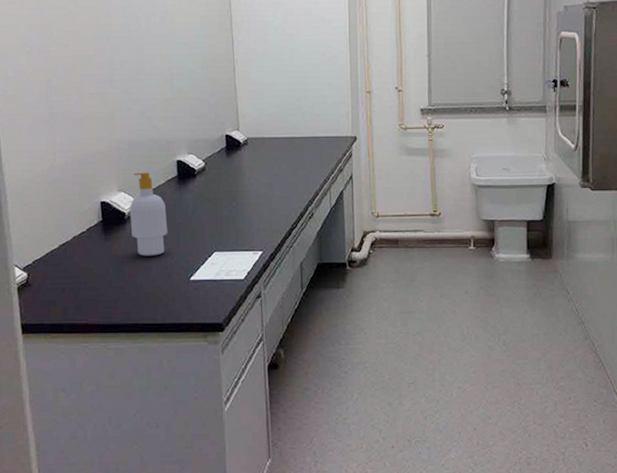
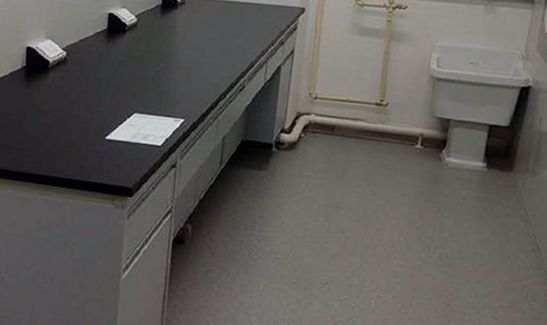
soap bottle: present [130,172,168,256] -> none [53,21,92,109]

